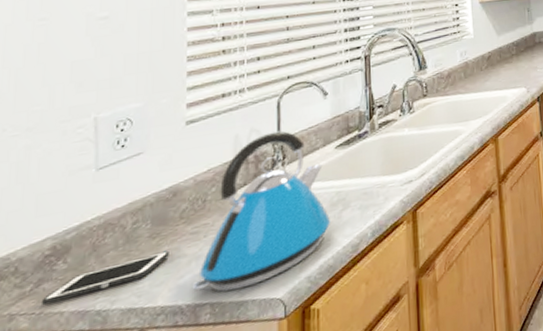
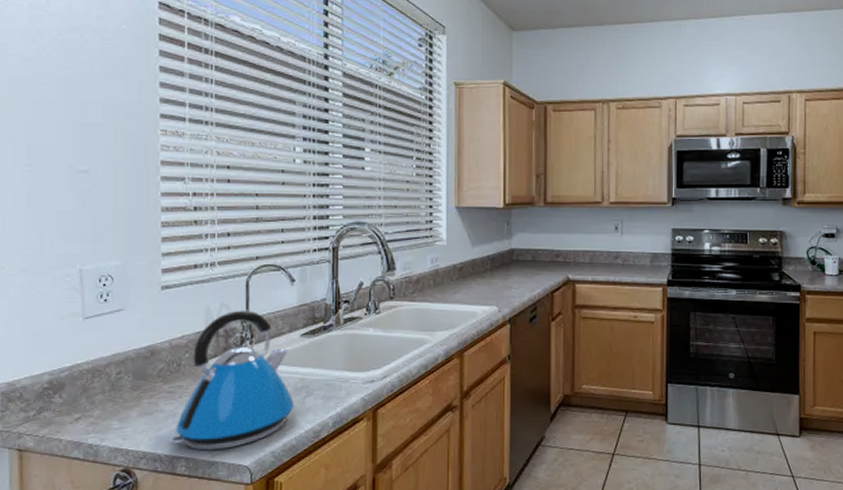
cell phone: present [42,250,169,305] -> none [44,403,149,430]

